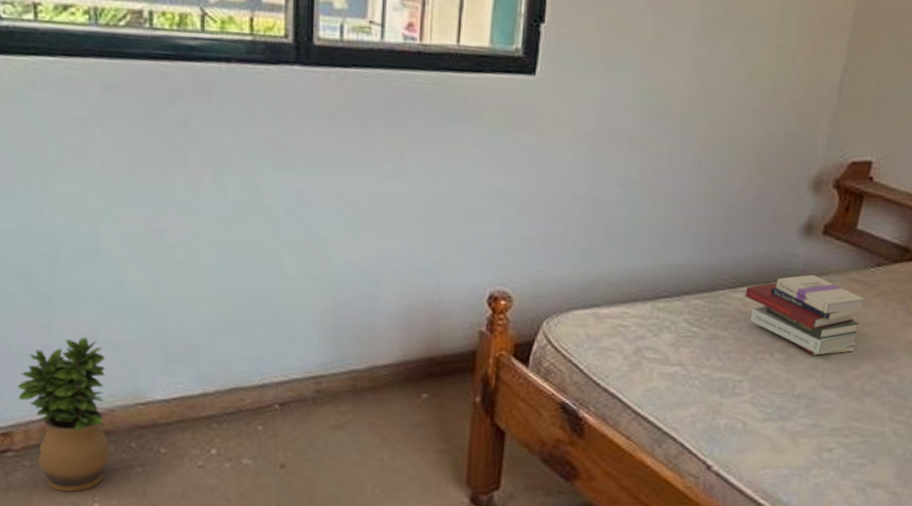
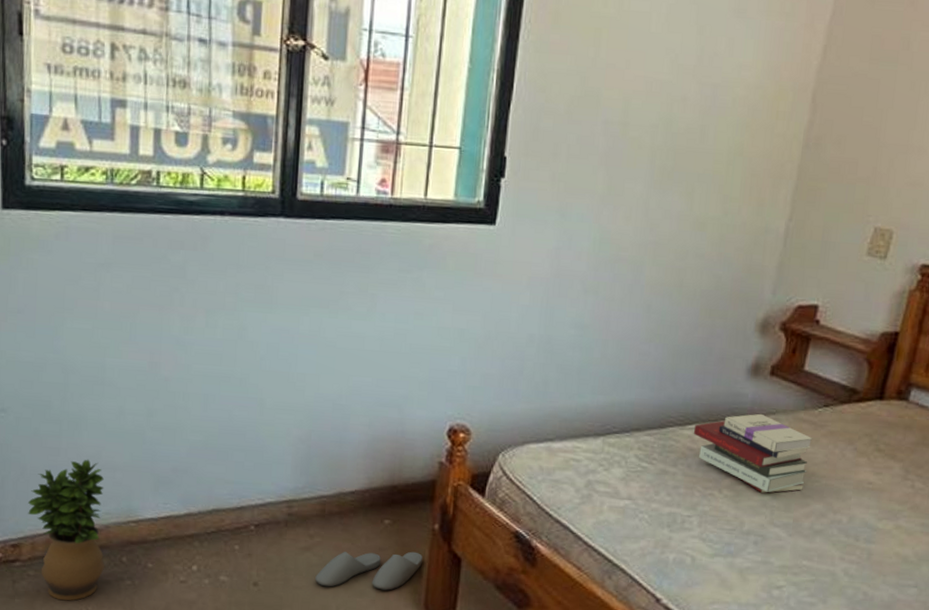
slippers: none [348,426,464,468] -> present [315,551,423,591]

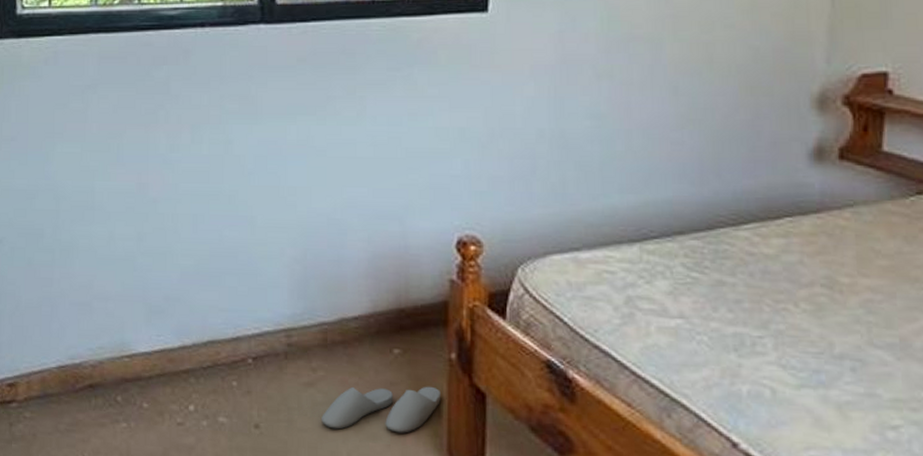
potted plant: present [28,459,105,601] -> none [23,289,100,446]
books: present [693,413,813,493] -> none [751,206,909,306]

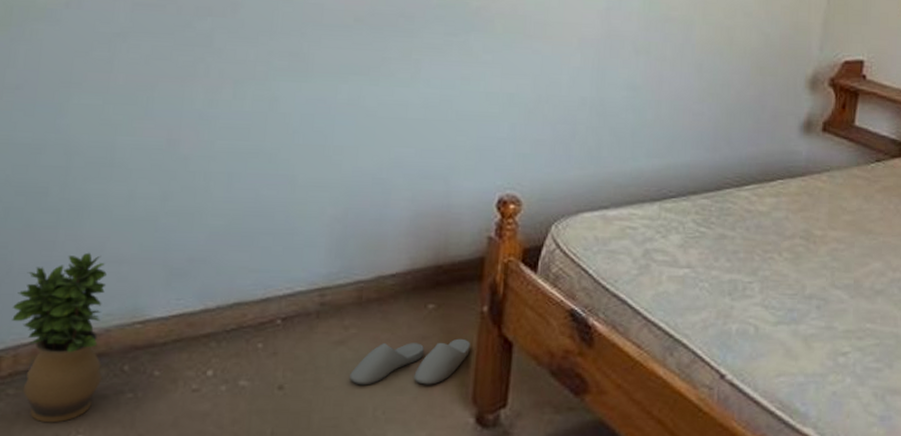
potted plant: none [23,289,100,446] -> present [12,252,107,423]

